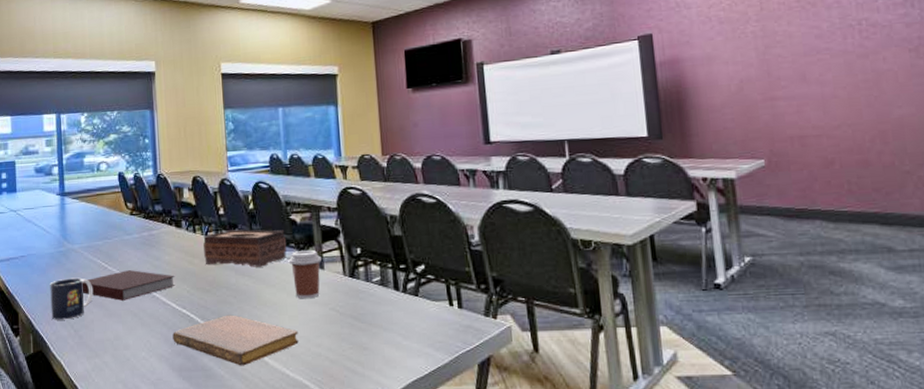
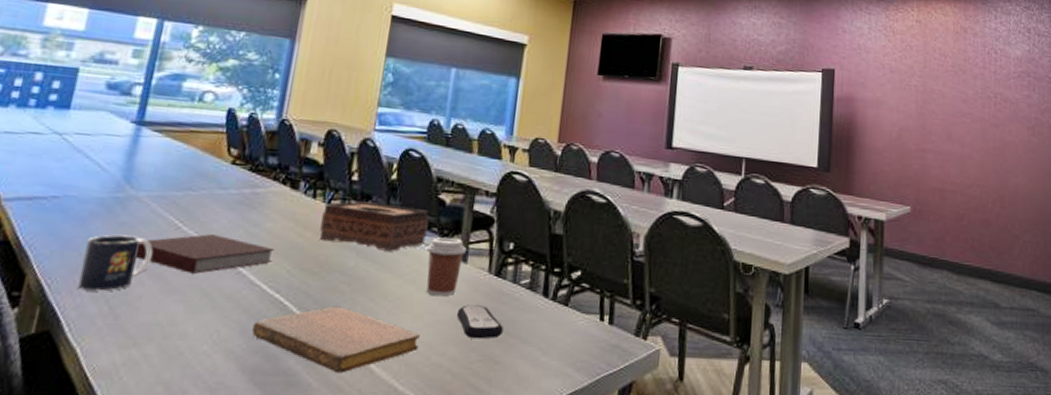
remote control: none [324,303,365,331] -> present [456,305,503,339]

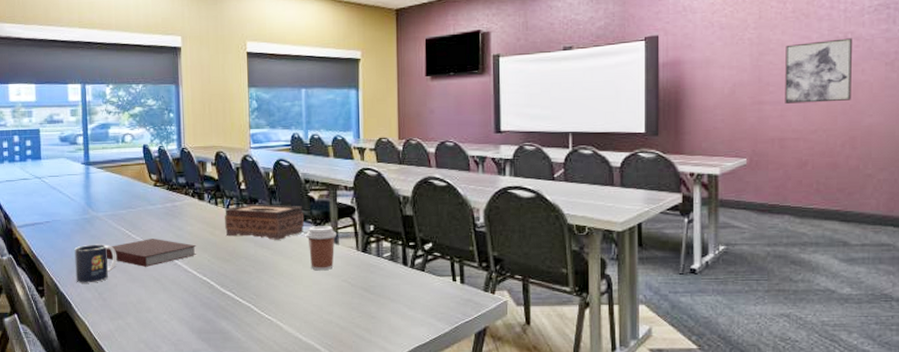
notebook: present [252,306,420,374] -> none [193,283,312,330]
remote control: present [456,305,503,339] -> none [336,276,375,301]
wall art: none [945,97,1001,159] -> present [785,38,852,104]

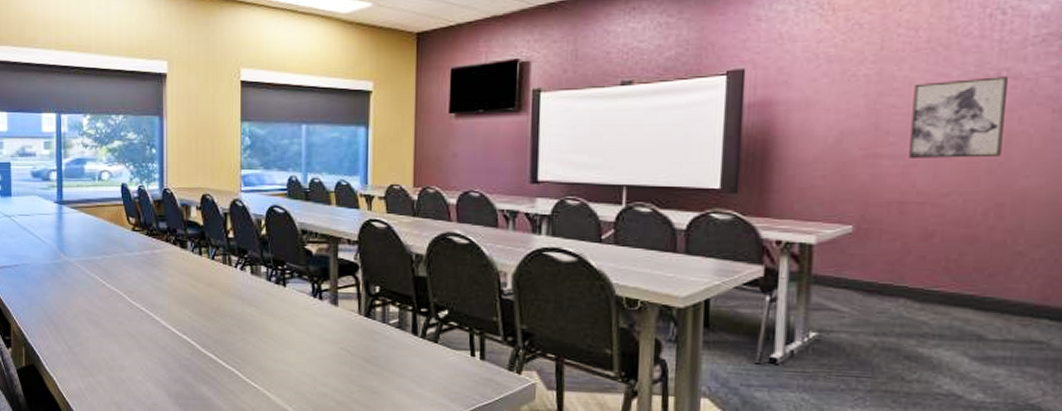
mug: present [74,244,117,283] -> none [44,292,90,336]
notebook: present [106,239,197,267] -> none [77,289,177,321]
tissue box: present [225,204,305,240] -> none [209,255,300,298]
coffee cup: present [306,226,337,271] -> none [301,284,336,336]

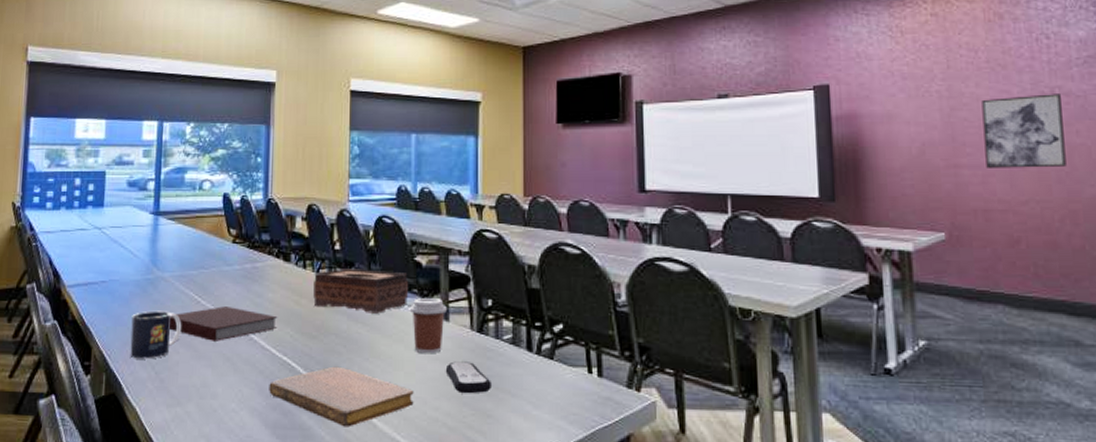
mug: none [44,292,90,336] -> present [130,310,182,360]
notebook: none [77,289,177,321] -> present [168,306,278,341]
notebook: none [171,345,304,399] -> present [269,366,414,428]
tissue box: none [209,255,300,298] -> present [313,268,409,314]
coffee cup: none [301,284,336,336] -> present [410,298,447,354]
remote control: none [334,343,377,373] -> present [445,361,491,394]

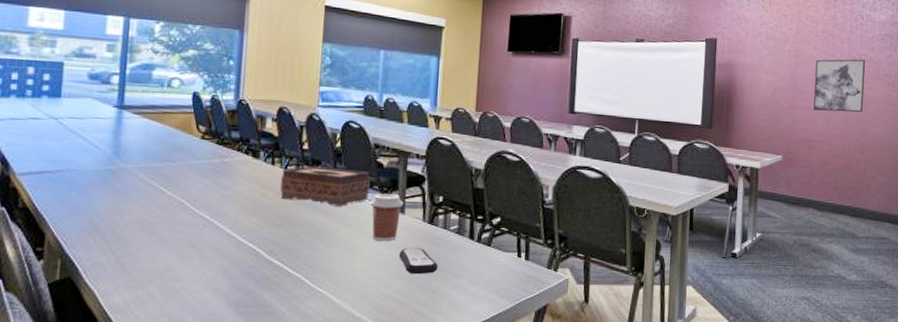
mug: present [130,310,182,360] -> none [88,200,146,246]
notebook: present [168,306,278,341] -> none [131,197,245,229]
notebook: present [269,366,414,428] -> none [233,251,370,304]

